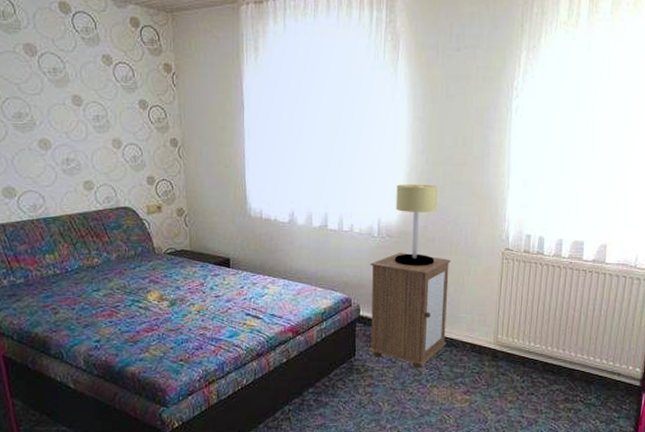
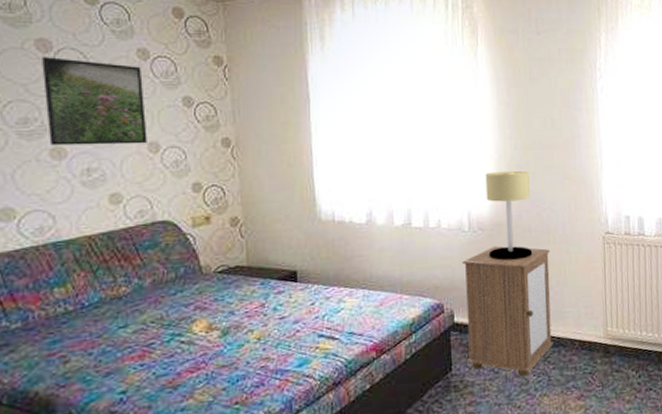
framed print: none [30,60,112,140] -> present [42,57,147,146]

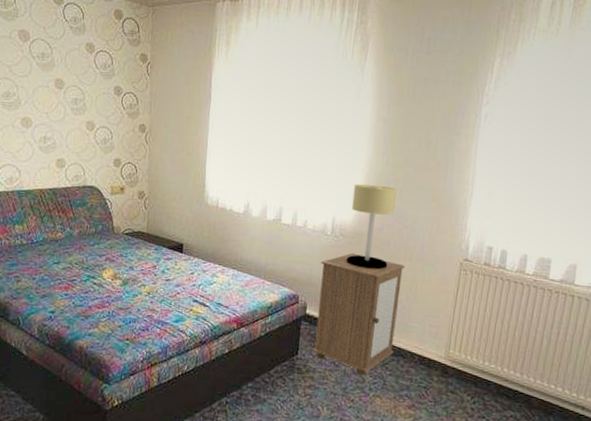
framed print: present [42,57,147,146] -> none [21,45,88,122]

